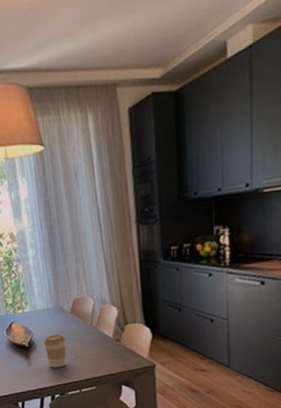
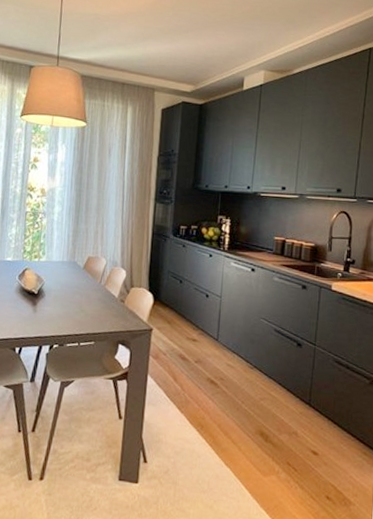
coffee cup: present [44,334,67,368] -> none [53,286,74,319]

